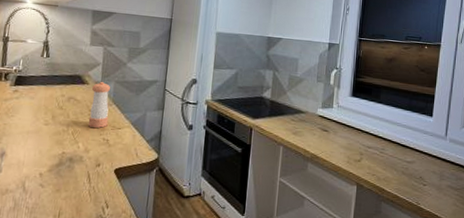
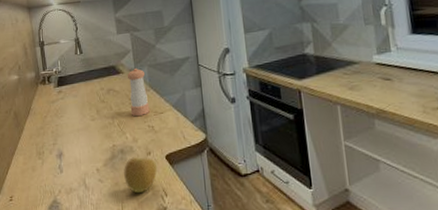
apple: none [67,167,104,203] -> present [124,157,158,194]

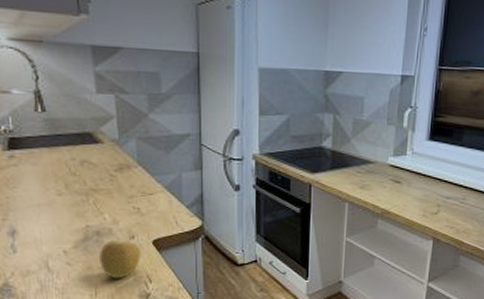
pepper shaker: present [127,67,150,116] -> none [108,138,136,195]

